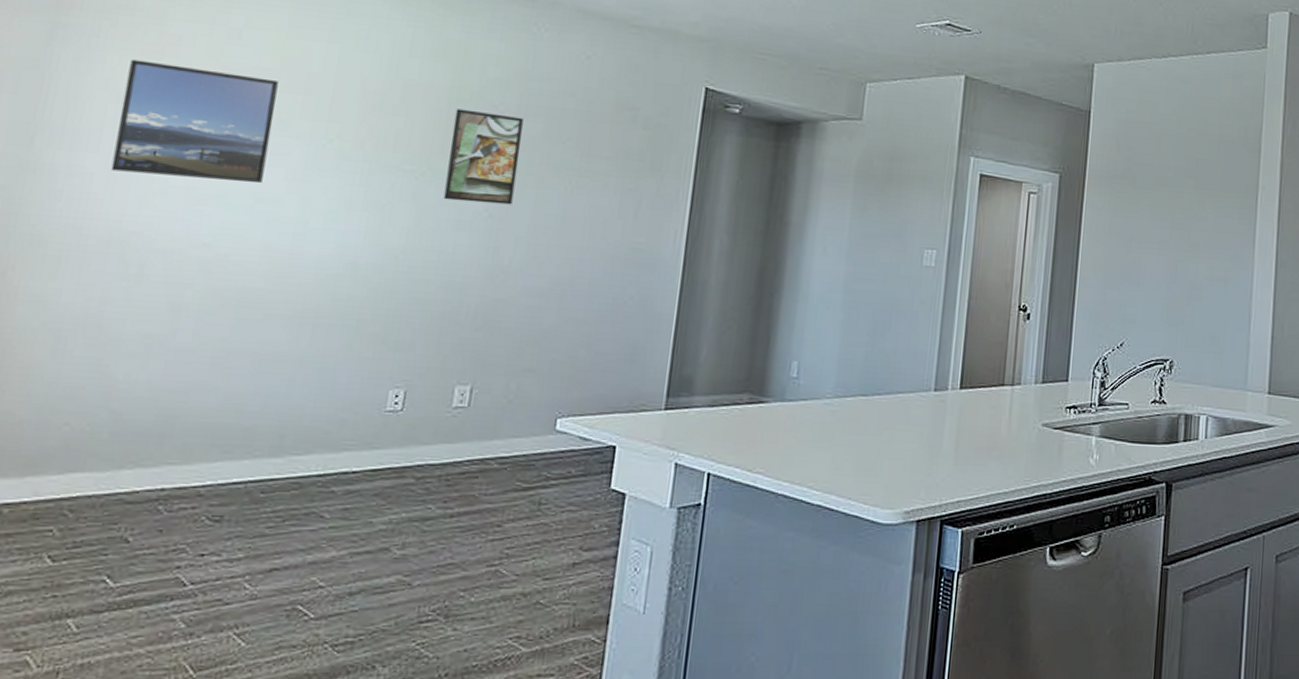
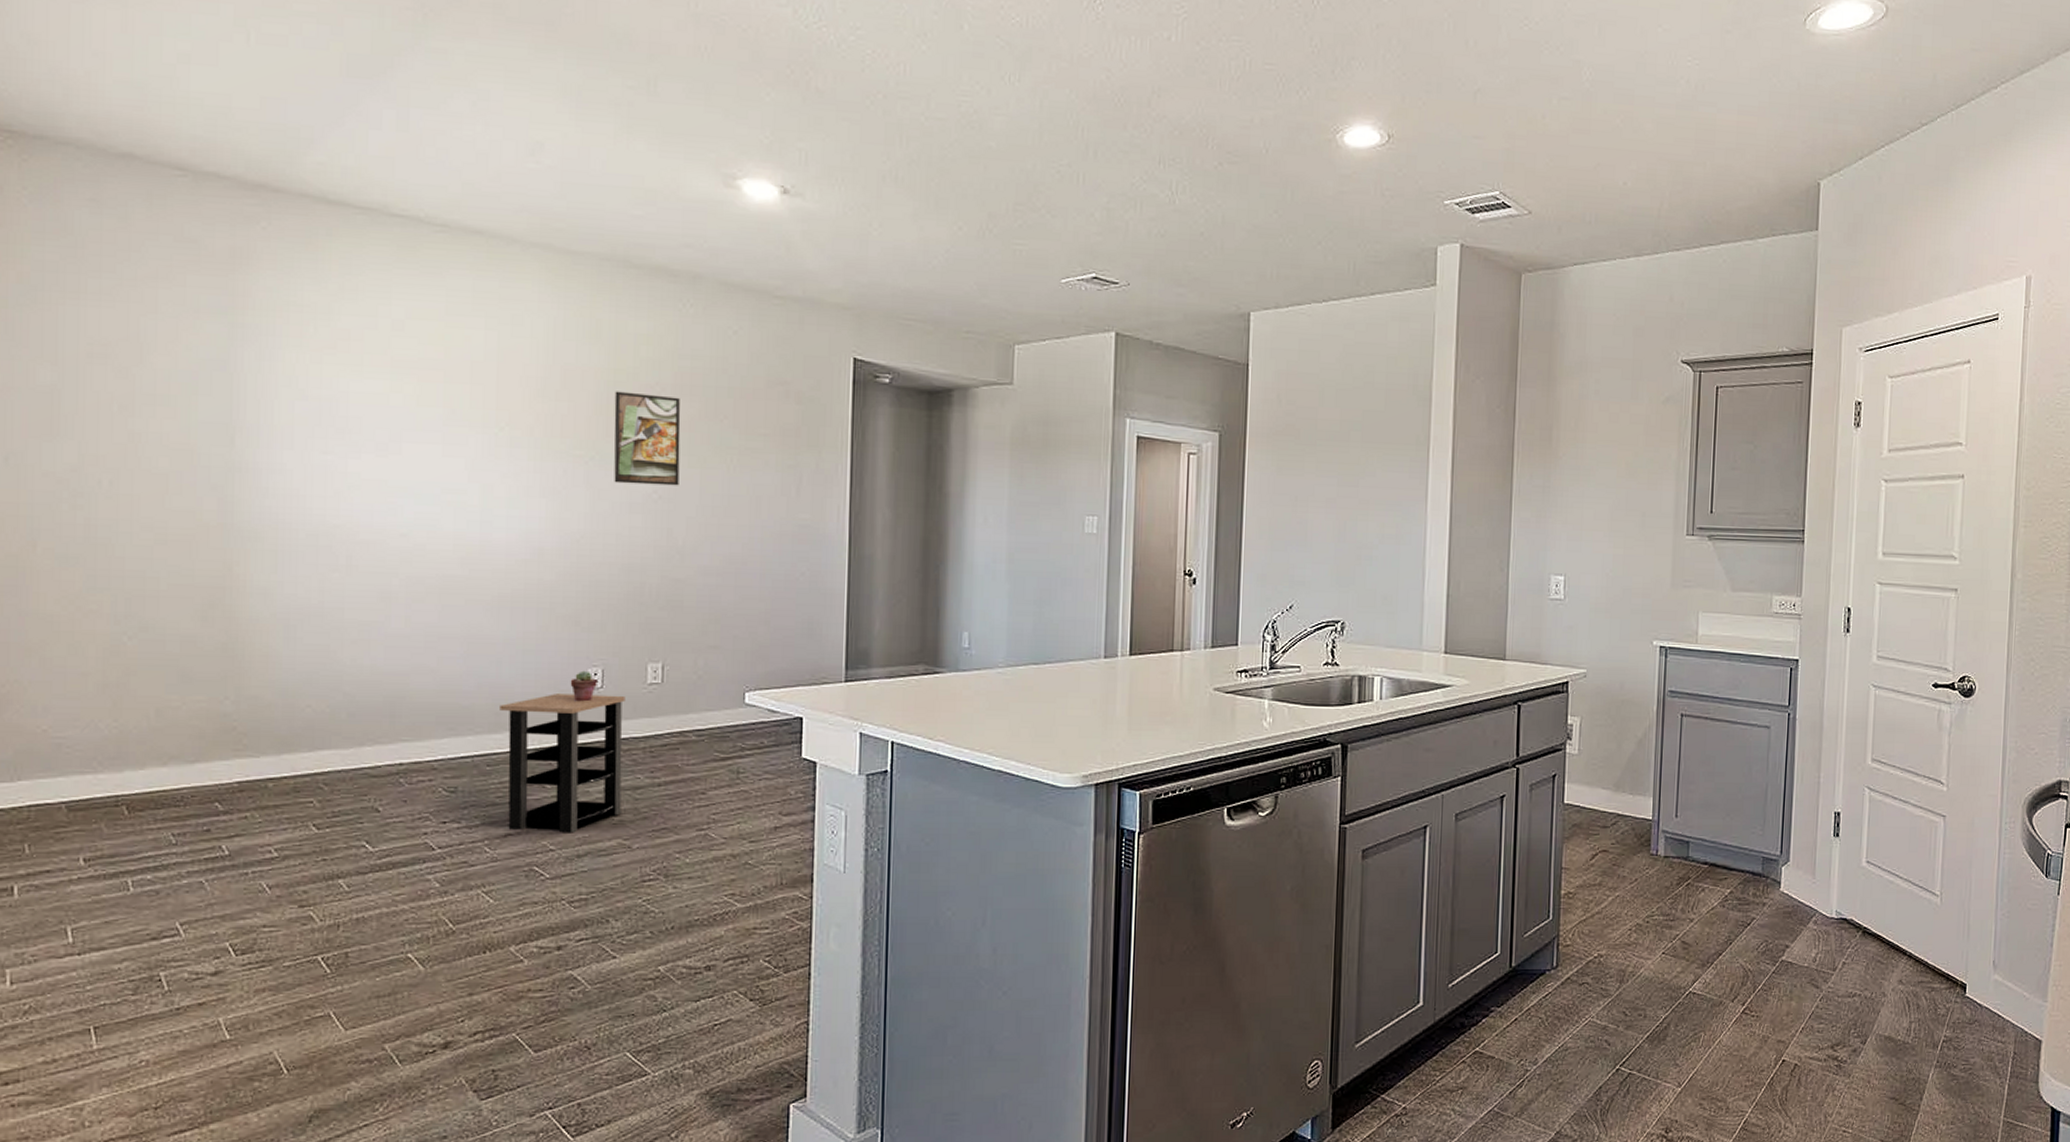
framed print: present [110,59,279,184] -> none [306,356,446,474]
side table: none [274,416,426,568] -> present [500,694,625,833]
potted succulent: none [367,392,398,425] -> present [570,670,597,702]

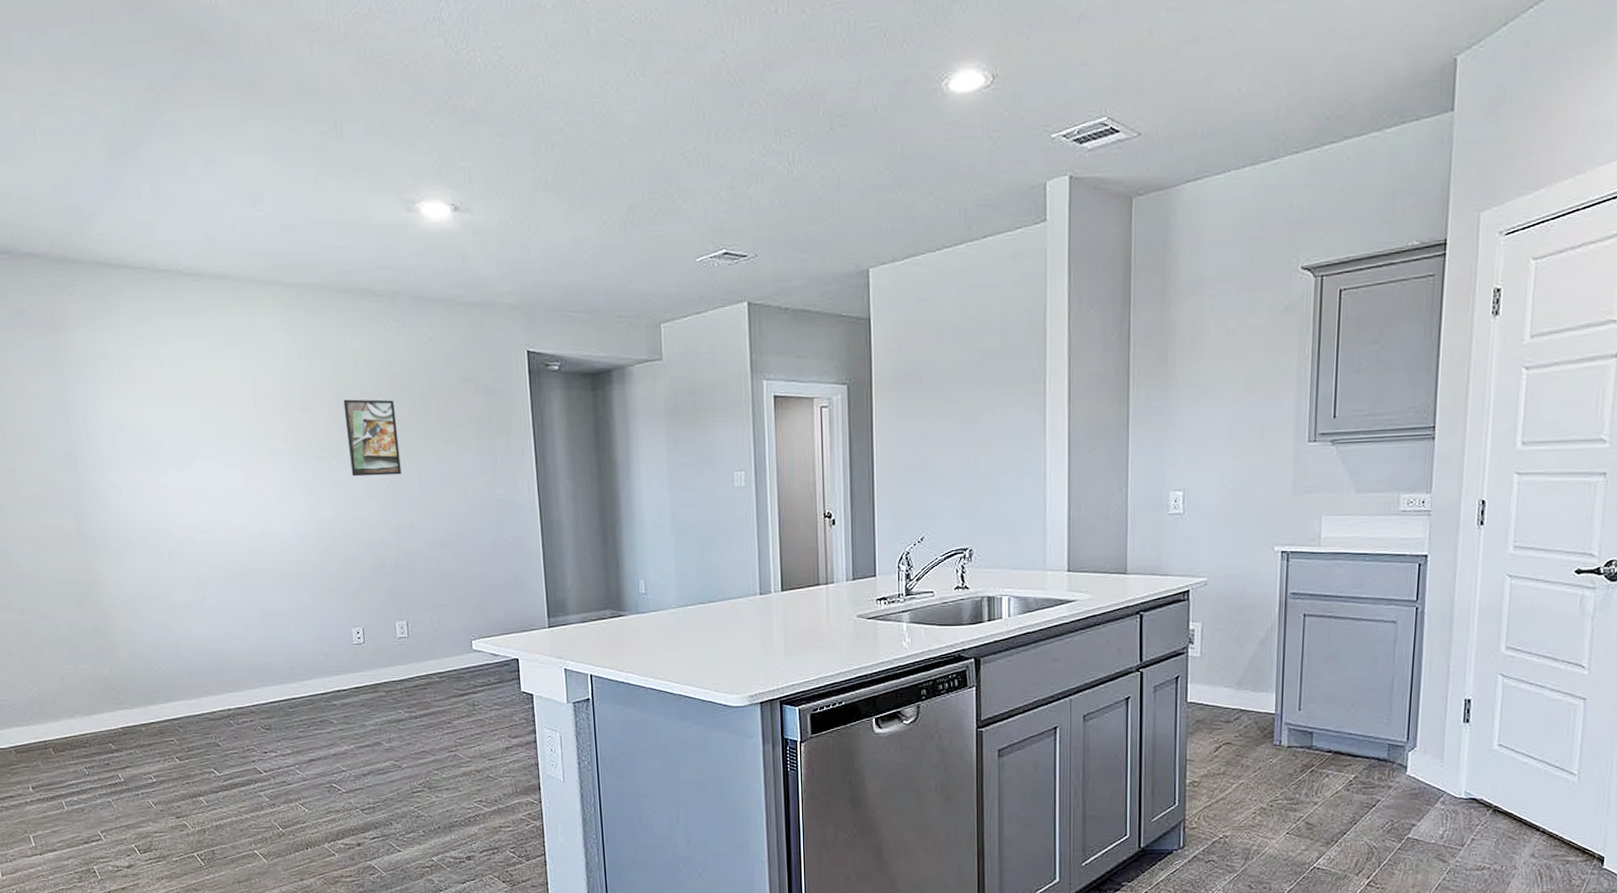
side table: present [500,694,625,833] -> none [292,648,390,758]
potted succulent: present [570,670,597,702] -> none [340,630,360,655]

